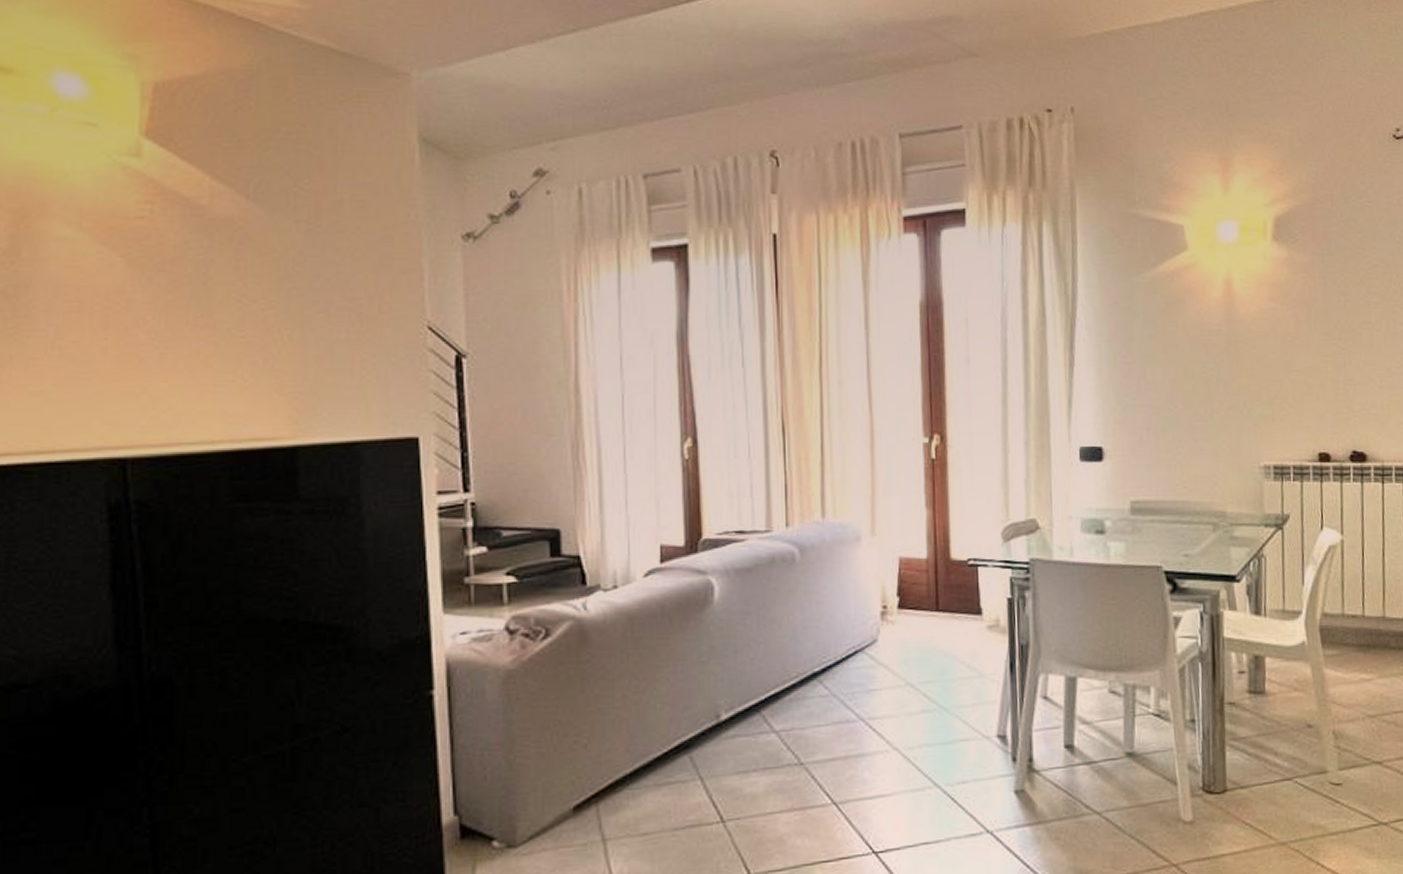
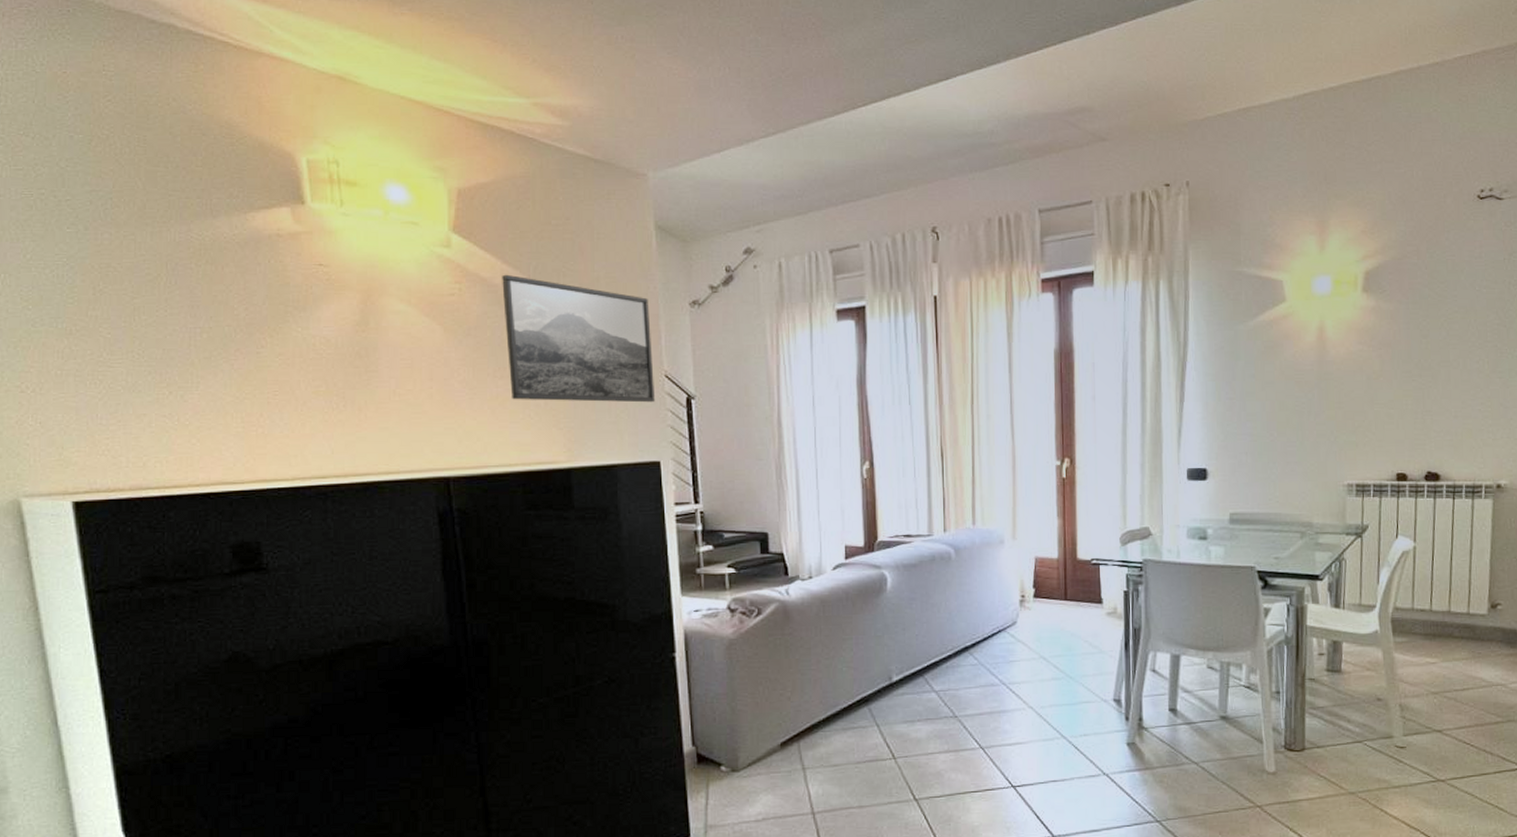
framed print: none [210,193,414,362] -> present [502,274,656,403]

